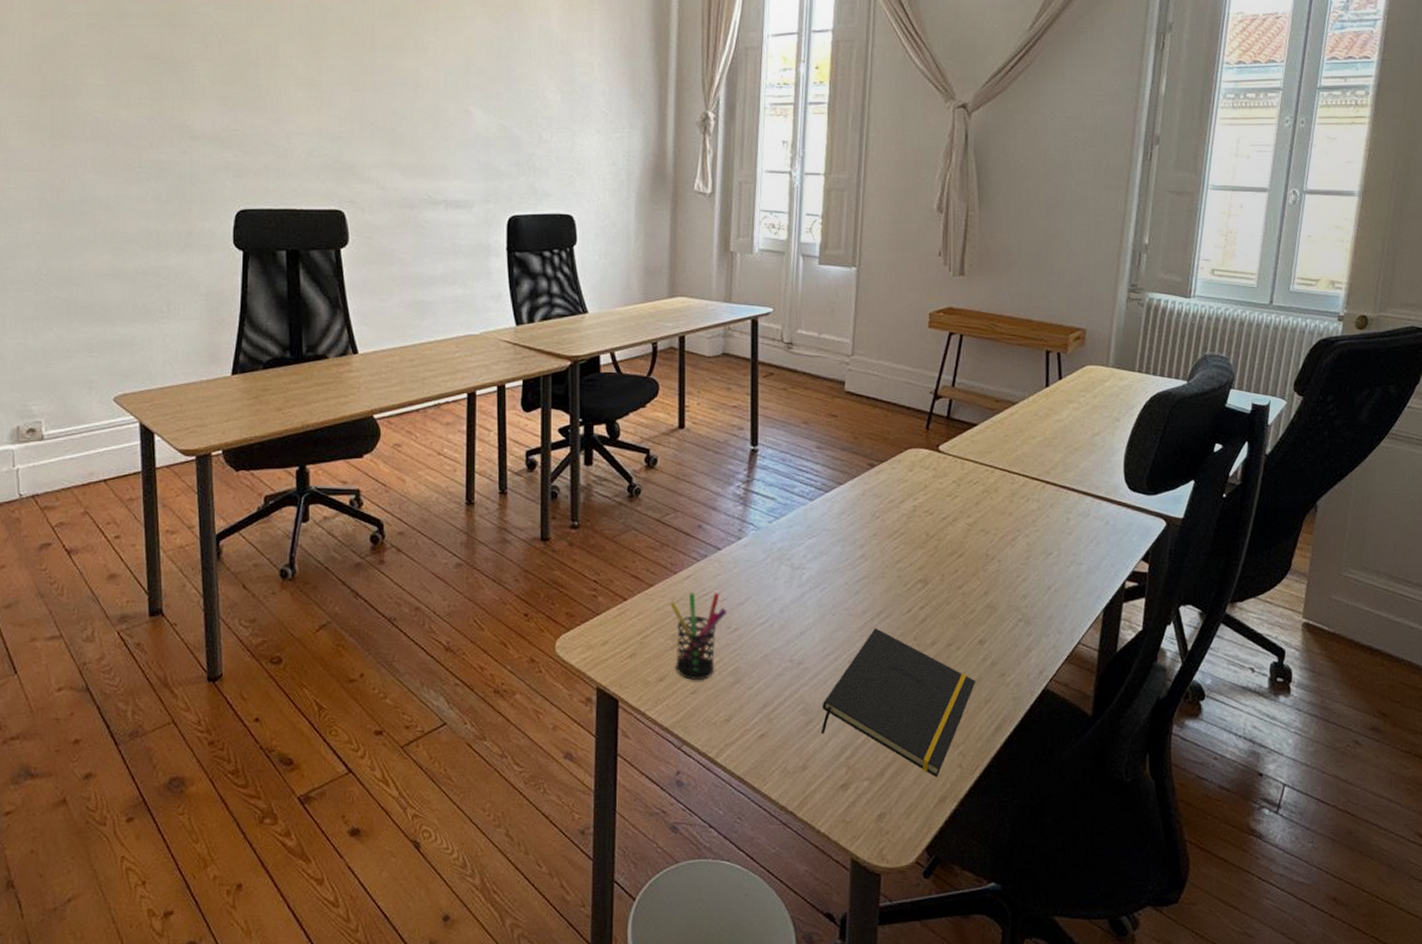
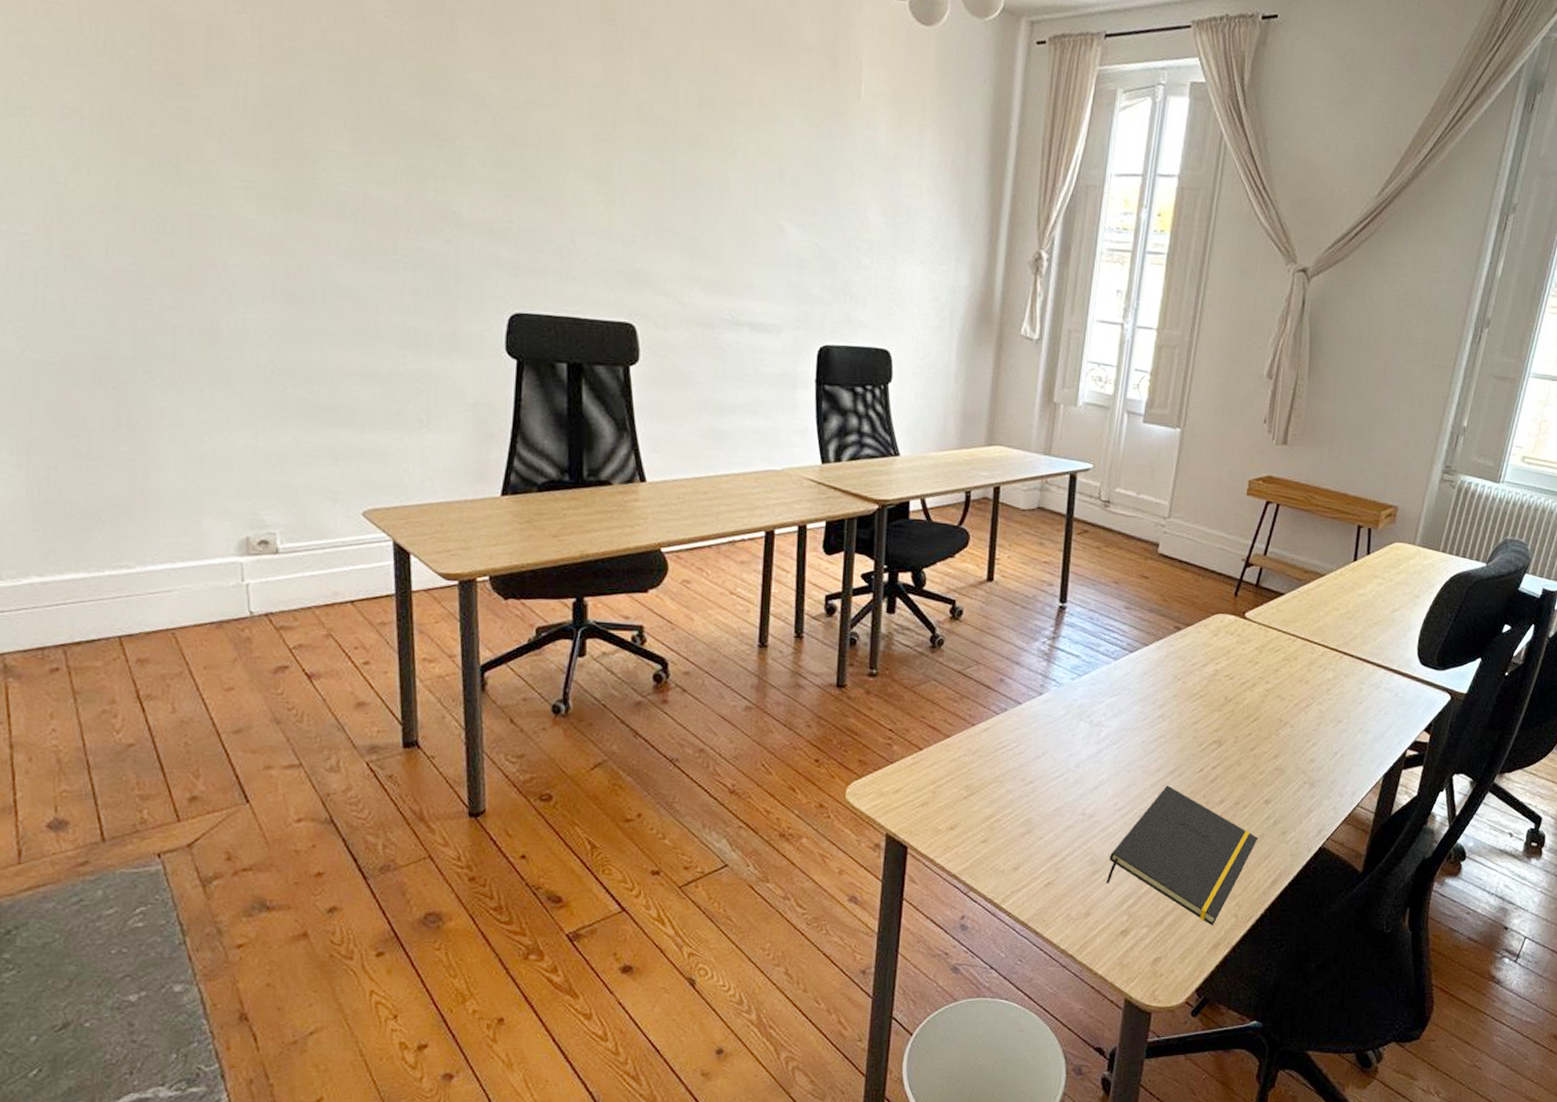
pen holder: present [670,592,726,681] -> none [966,745,1023,831]

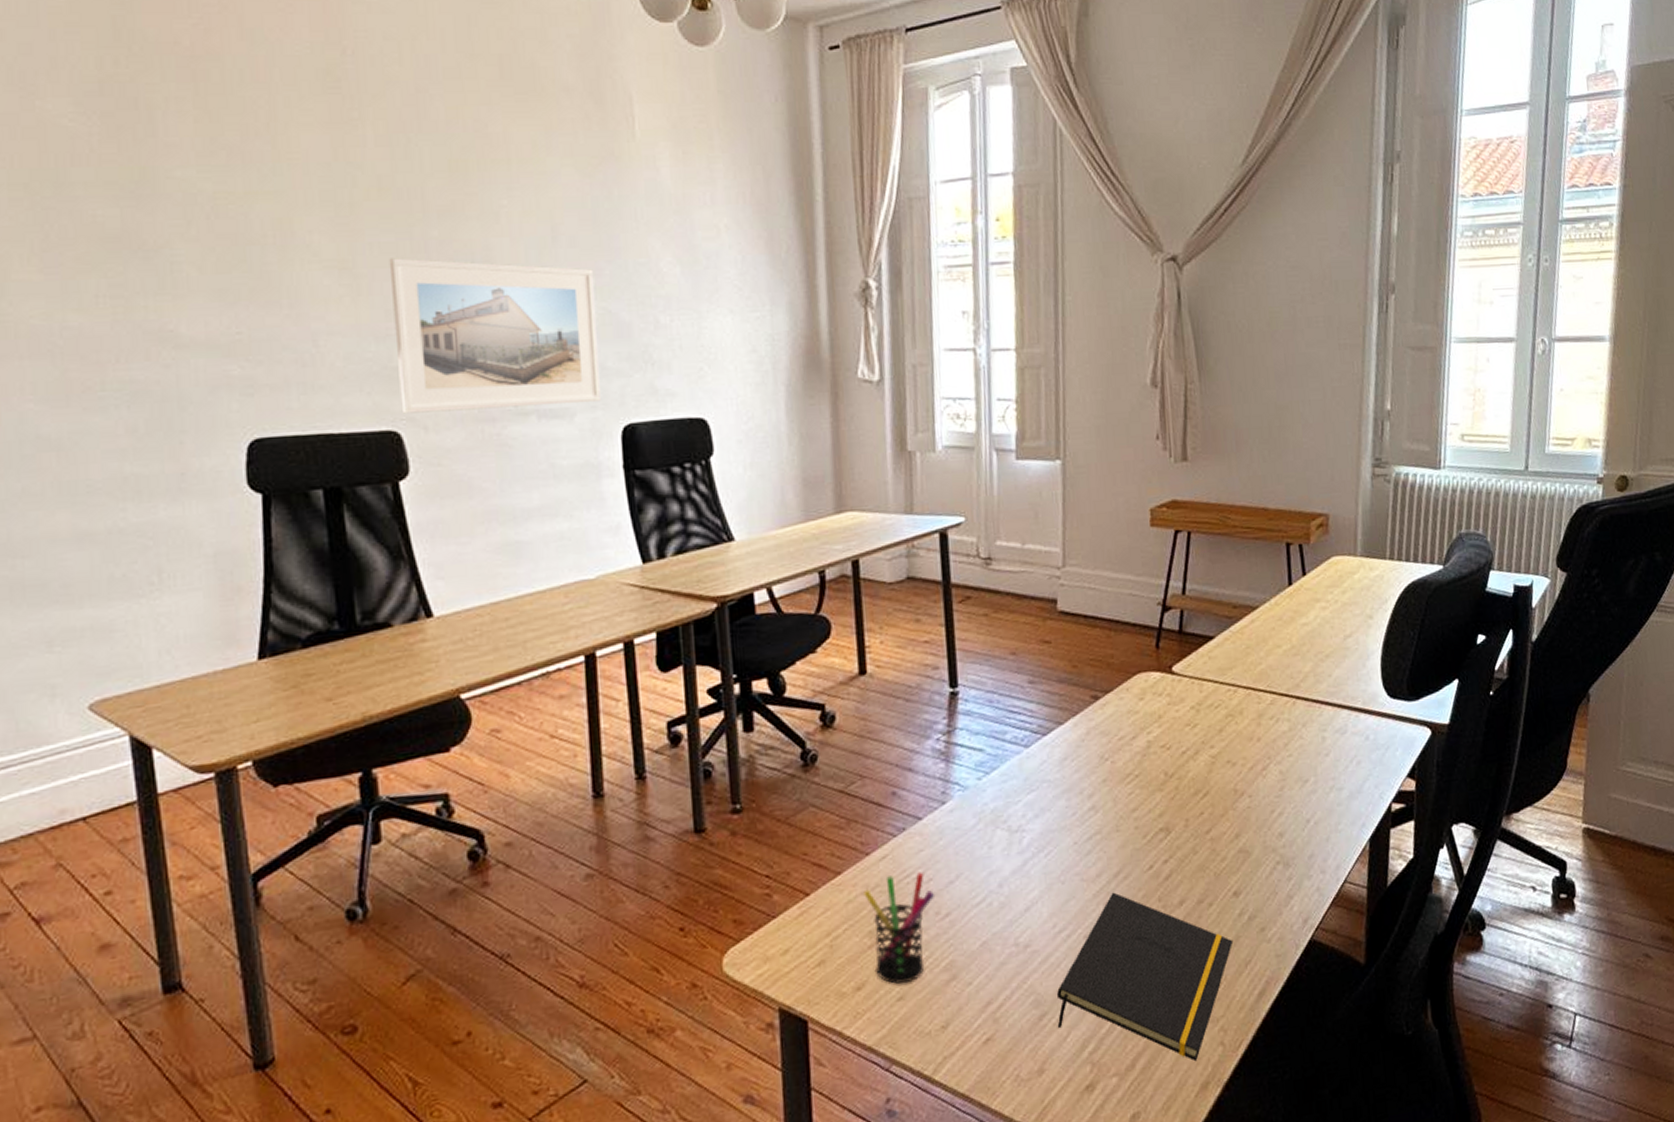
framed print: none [638,175,811,324] -> present [389,258,602,414]
pen holder: none [966,745,1023,831] -> present [863,872,934,984]

